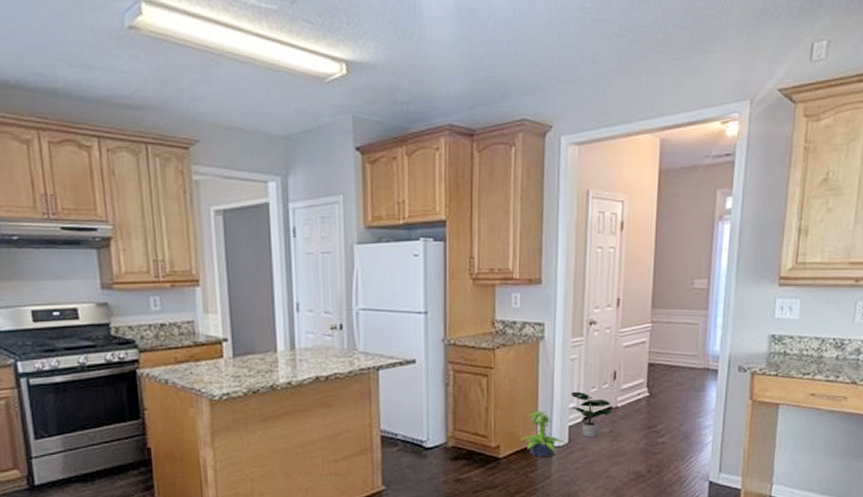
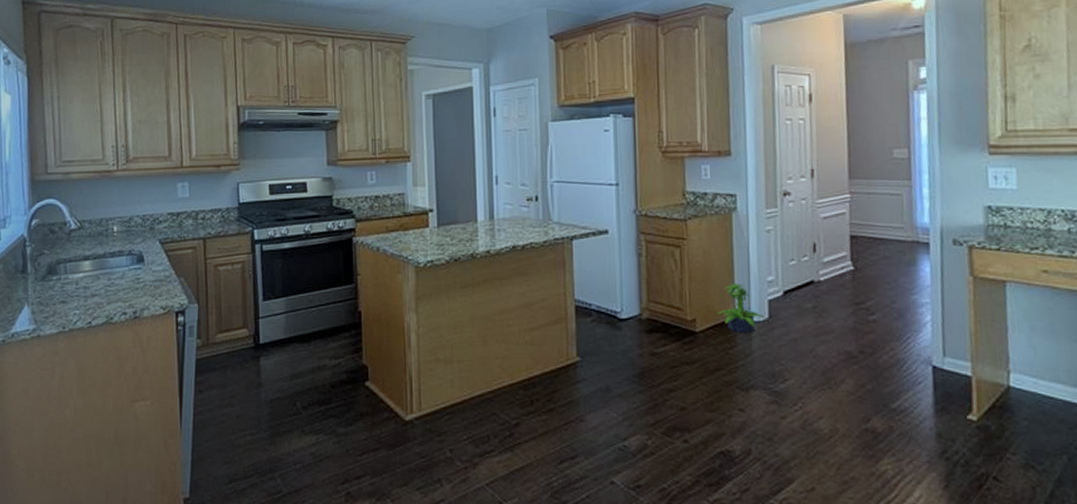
potted plant: present [571,391,613,438] -> none [769,264,815,313]

